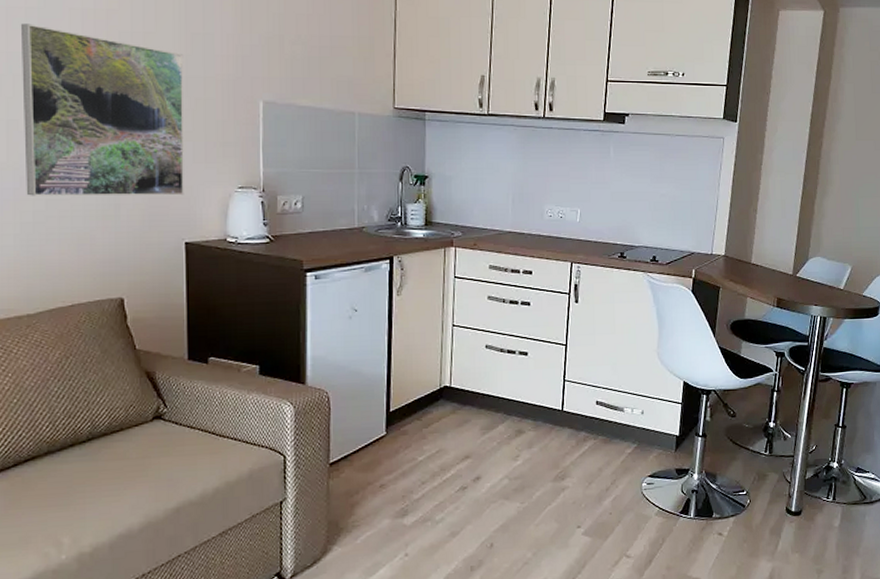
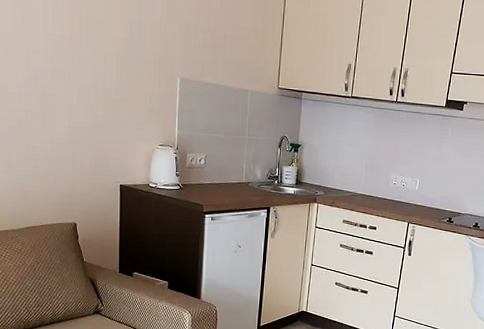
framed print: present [20,23,184,196] -> none [10,9,124,149]

